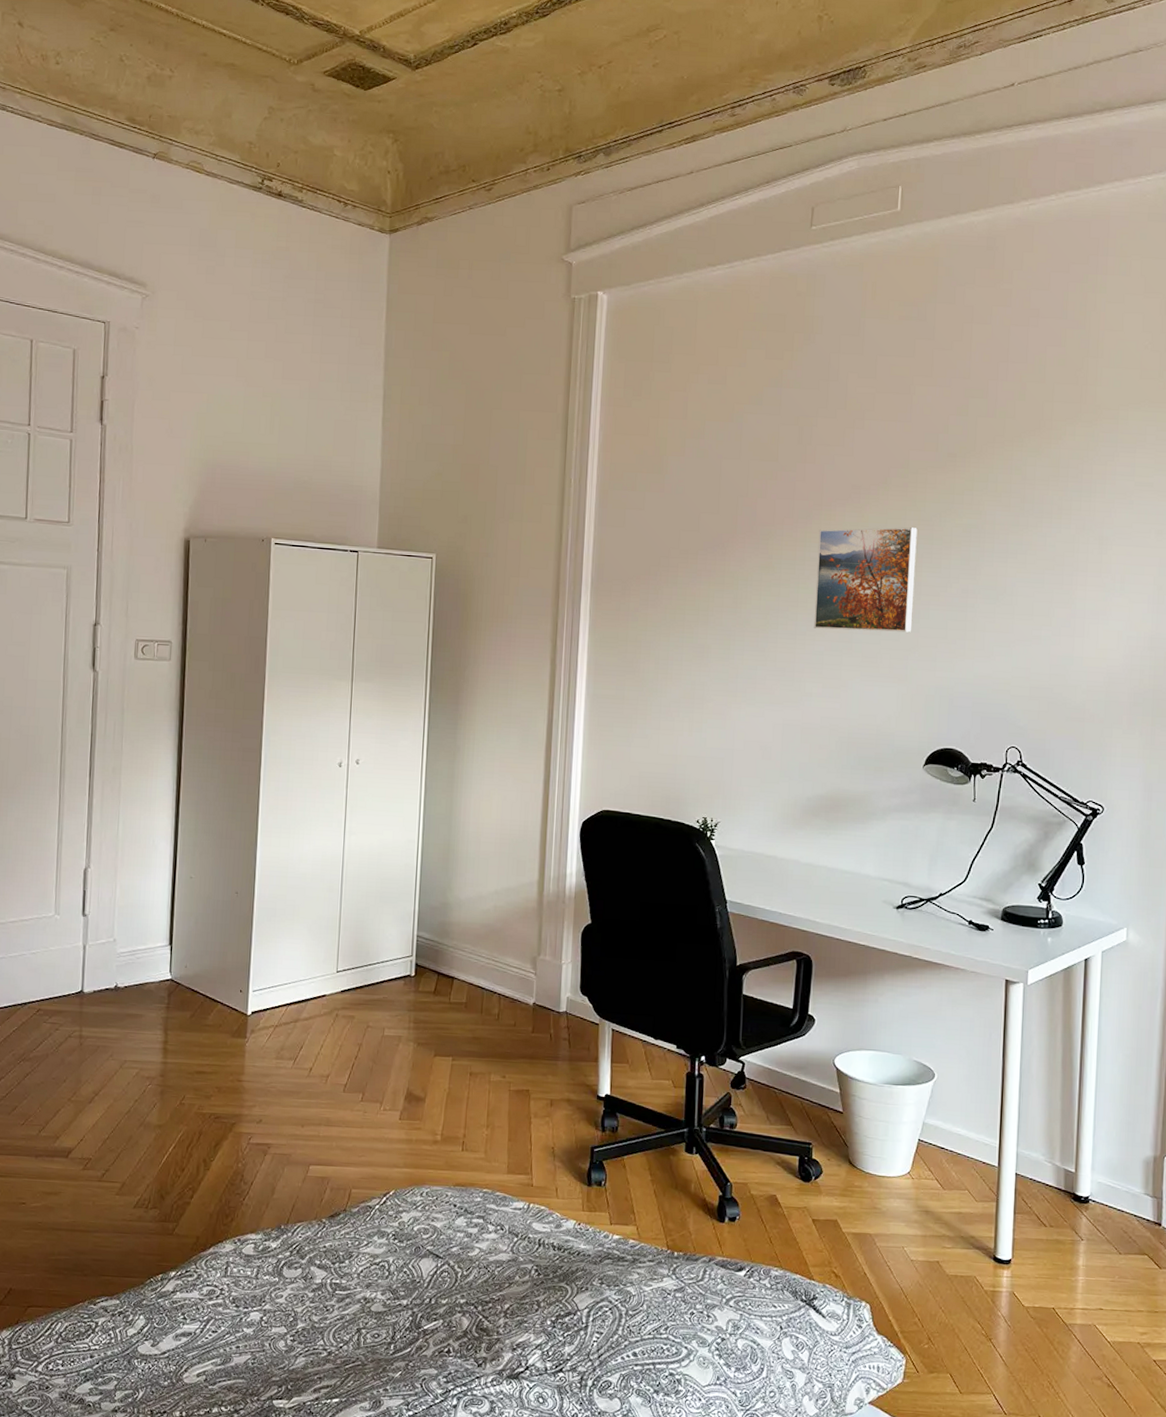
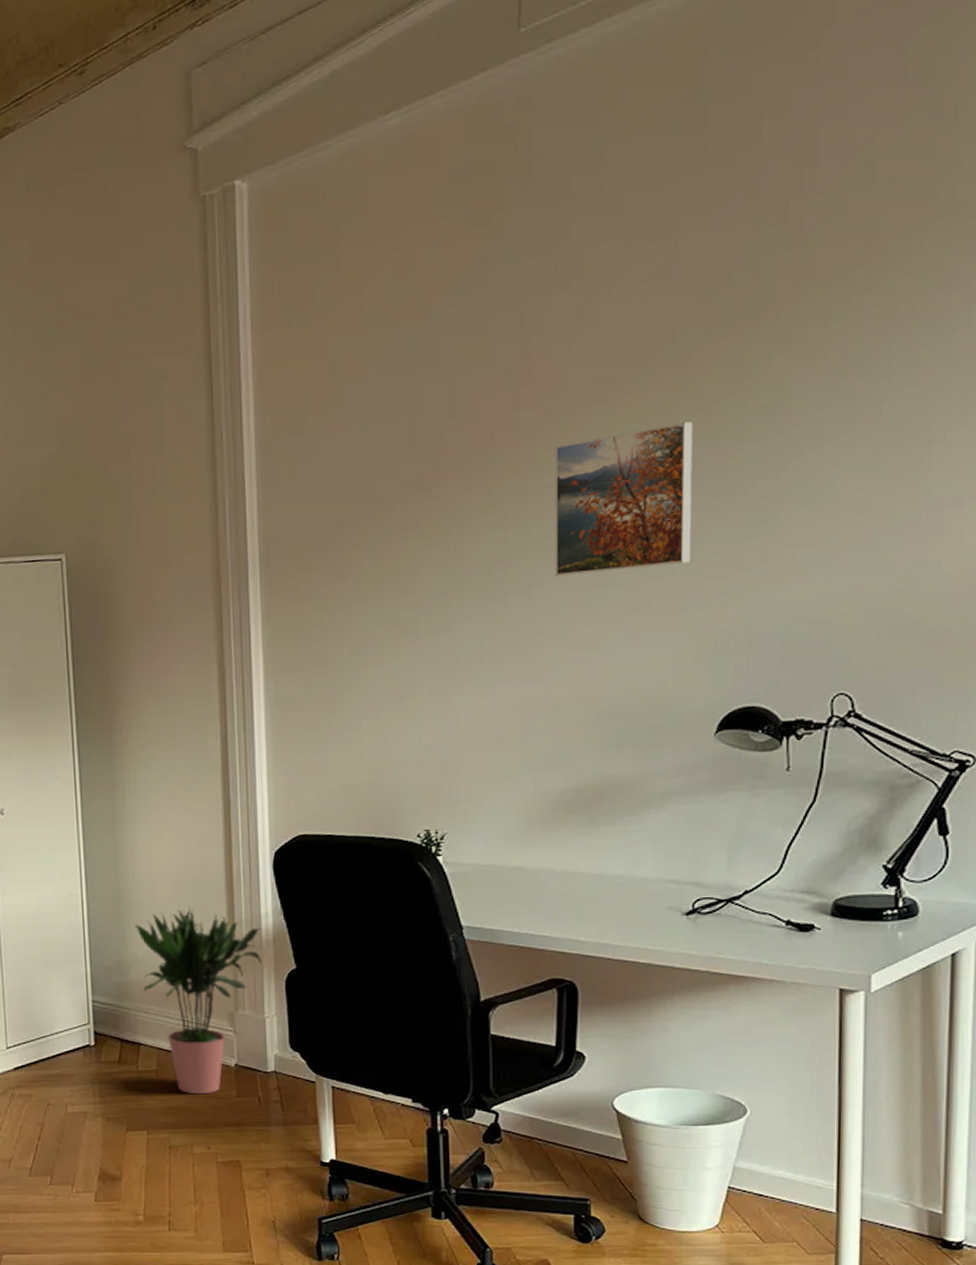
potted plant: none [460,862,567,1028] -> present [134,907,263,1095]

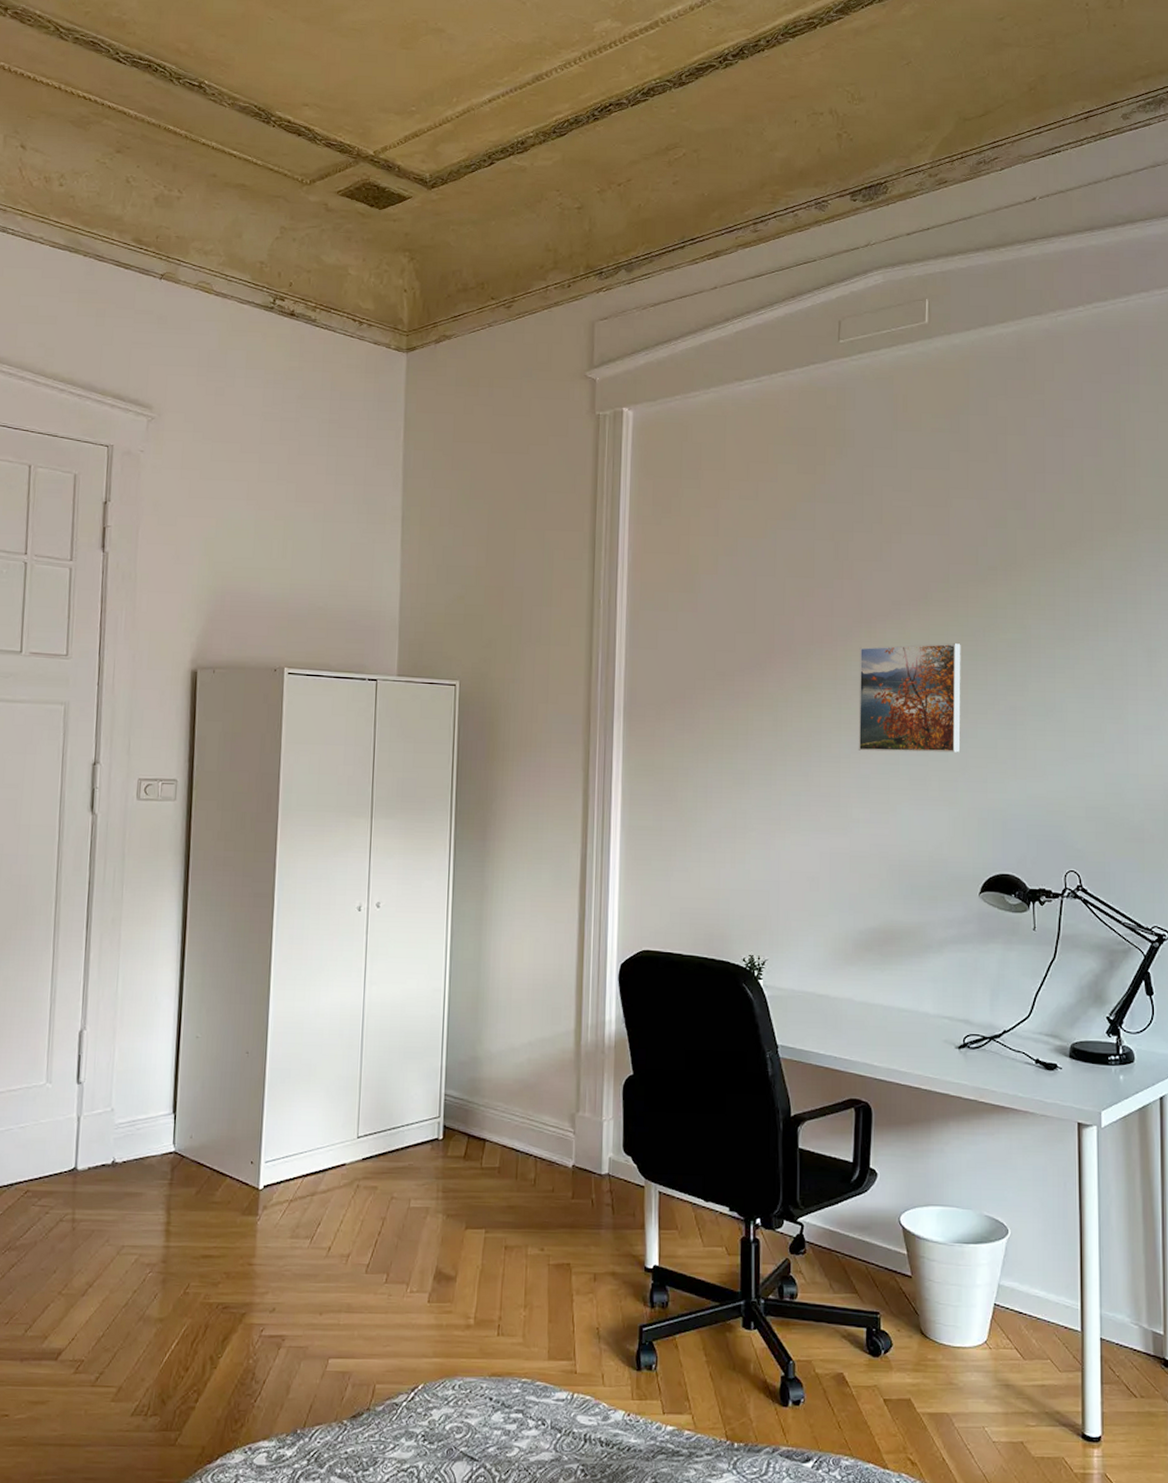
potted plant: present [134,907,263,1095] -> none [491,1009,606,1195]

